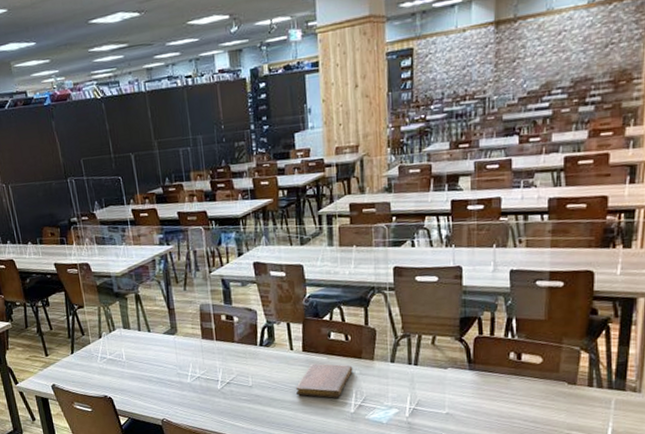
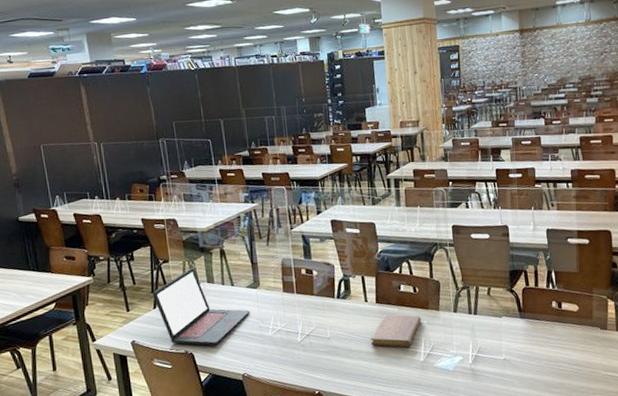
laptop: none [69,313,168,391] -> present [153,268,250,346]

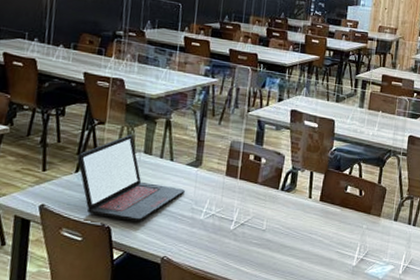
notebook: present [371,314,421,348] -> none [307,214,361,250]

